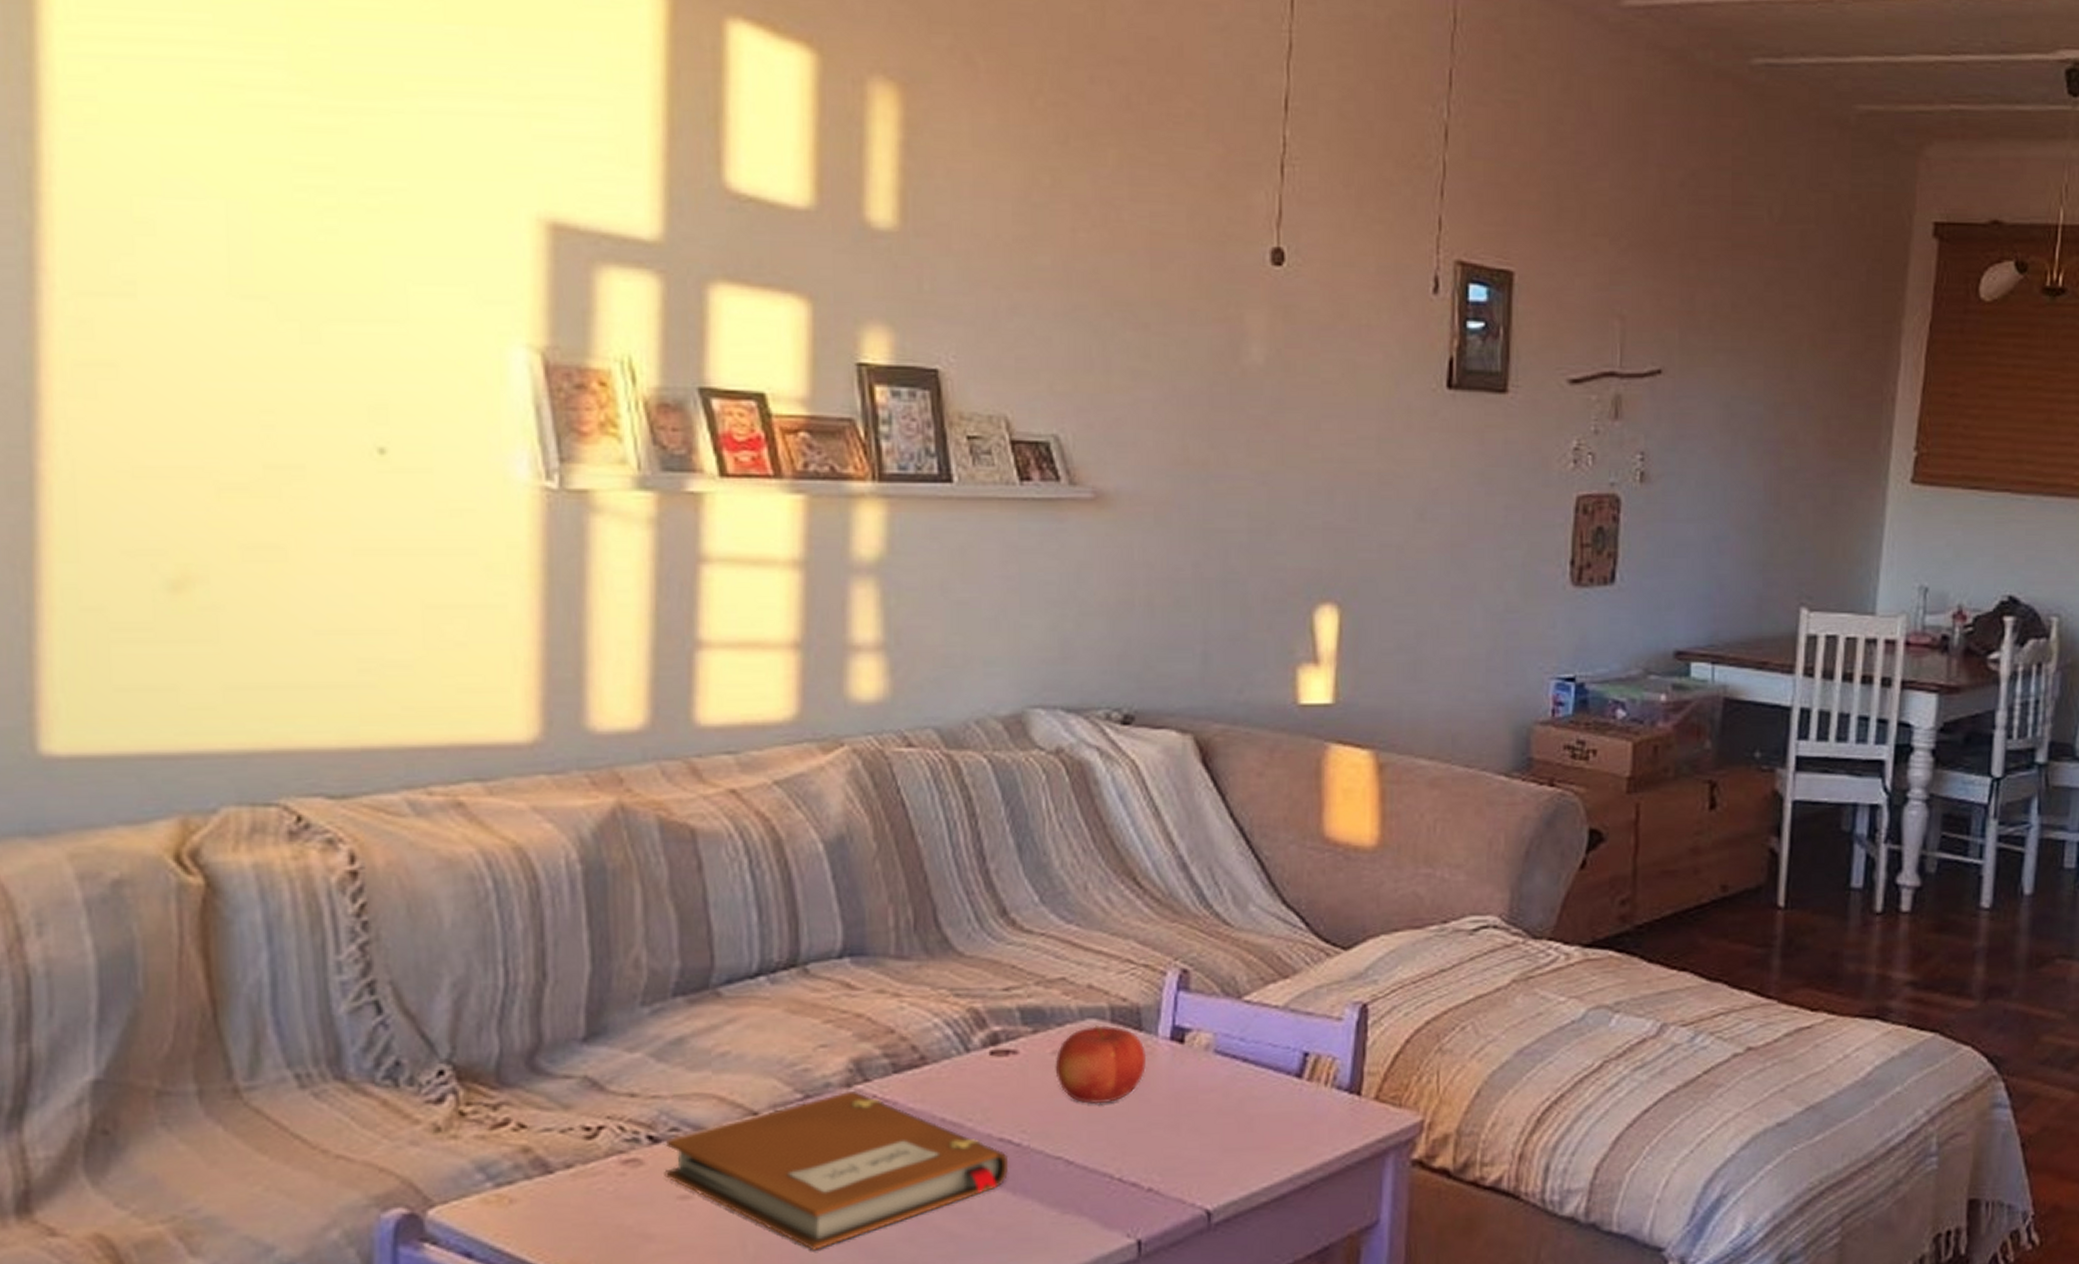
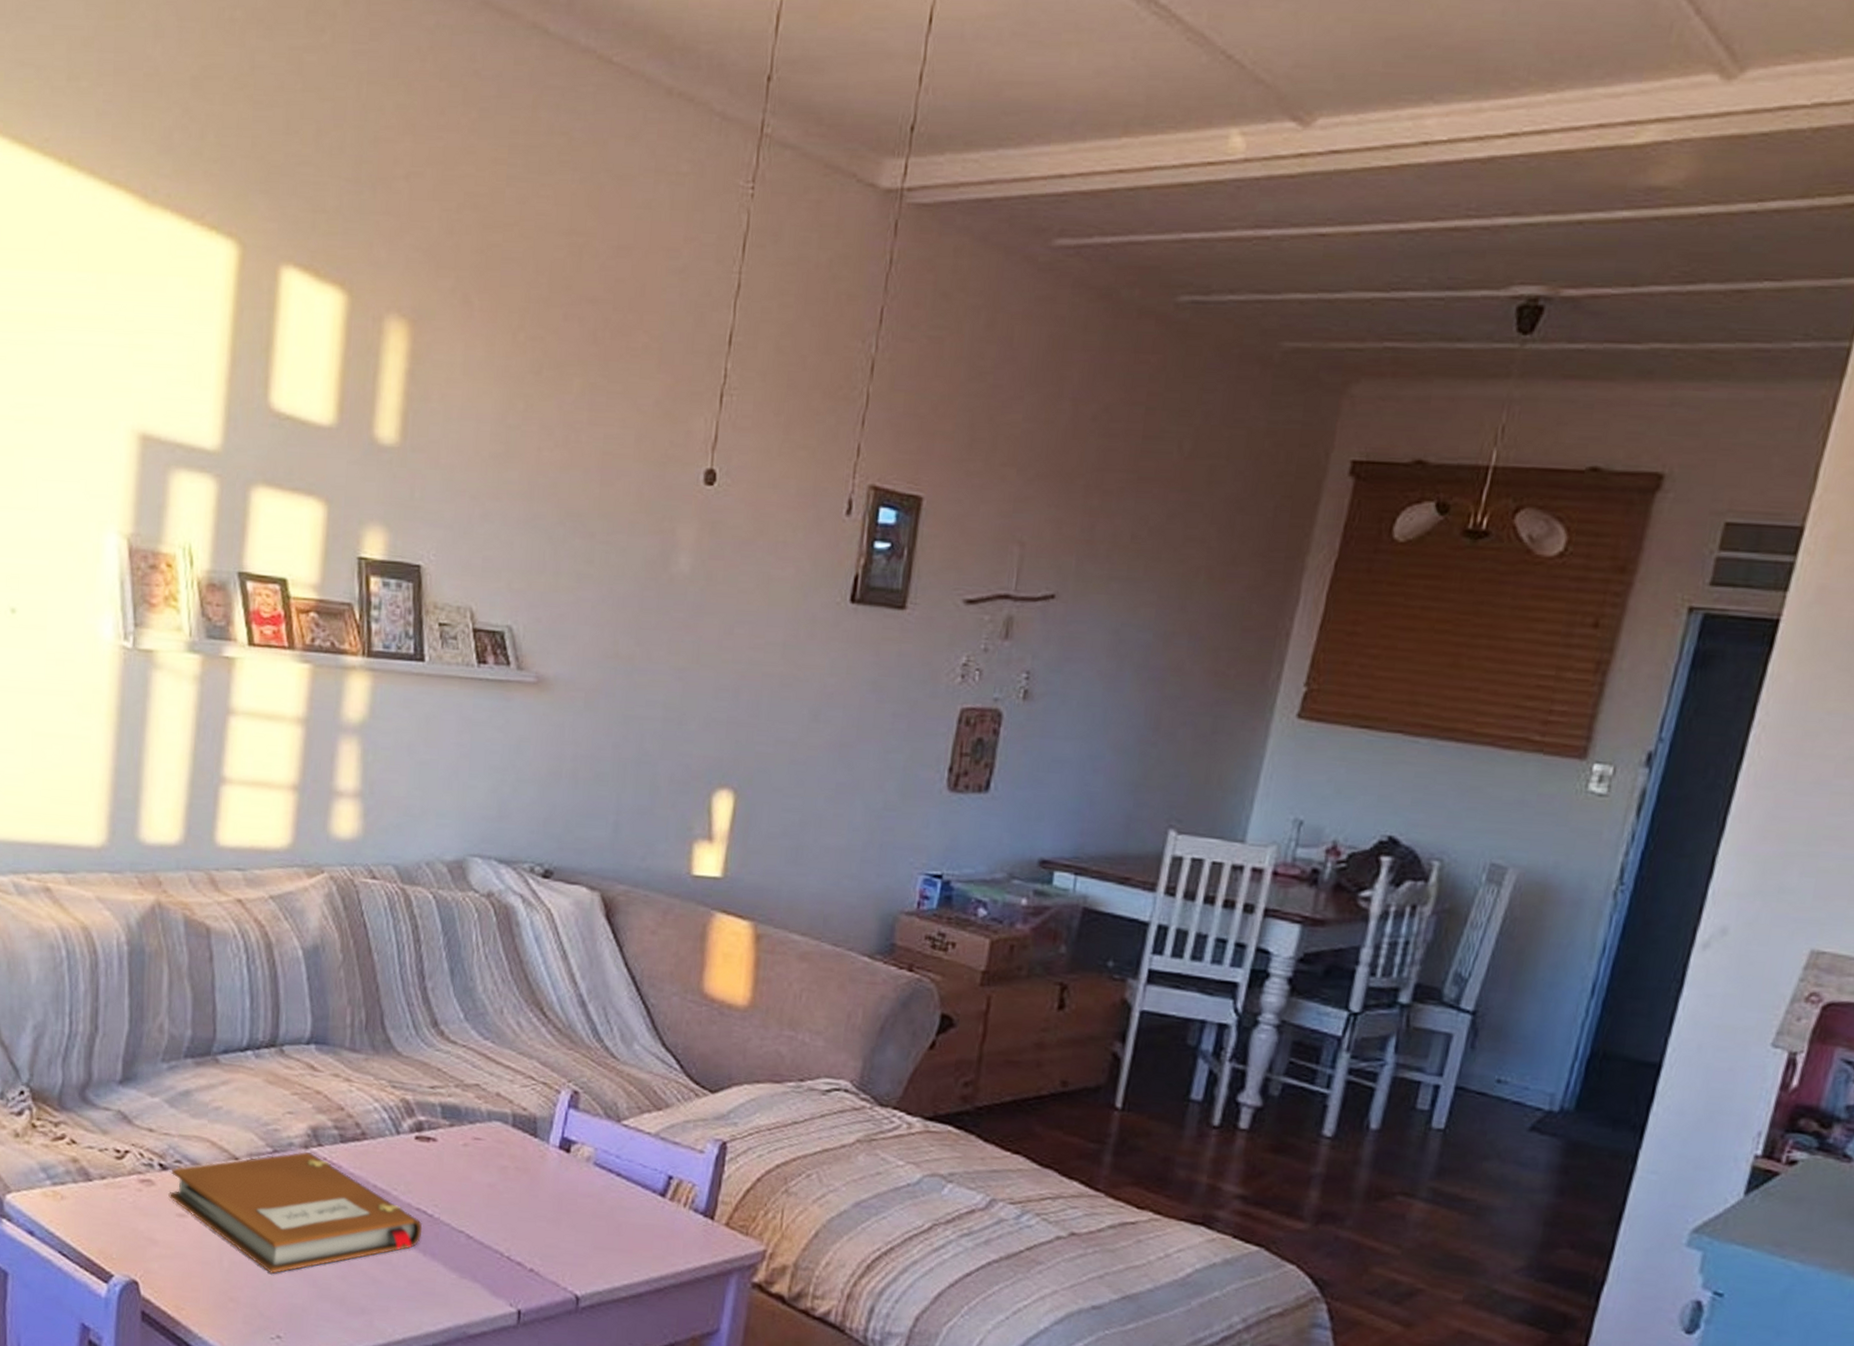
fruit: present [1055,1024,1147,1105] -> none [464,1126,539,1193]

